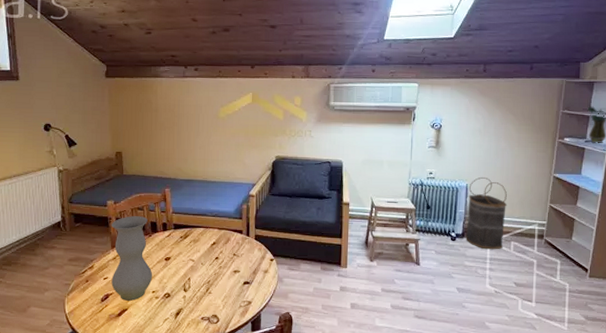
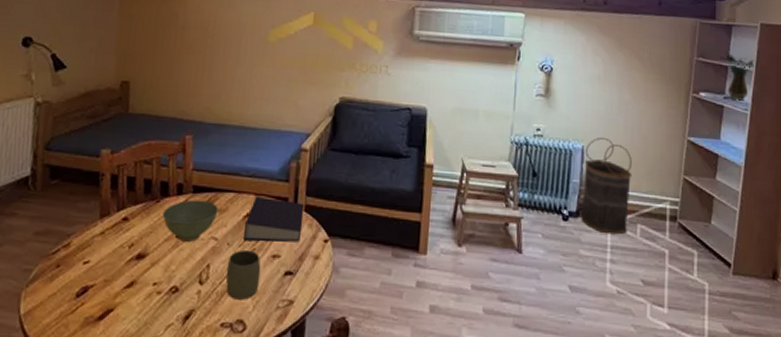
vase: present [111,216,153,301] -> none [93,172,157,297]
bowl: none [154,234,193,263] -> present [162,199,219,242]
mug: none [202,267,227,302] -> present [225,249,261,300]
book: none [213,229,255,262] -> present [244,195,305,242]

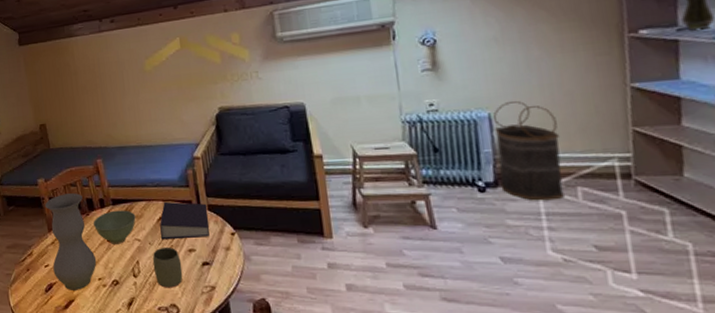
vase: none [93,172,157,297] -> present [45,193,97,290]

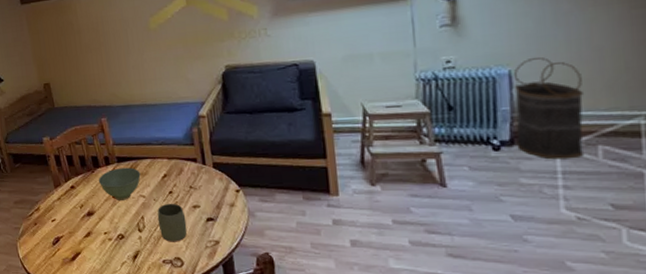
vase: present [45,193,97,290] -> none [51,151,102,243]
book: present [160,201,209,240] -> none [164,159,214,197]

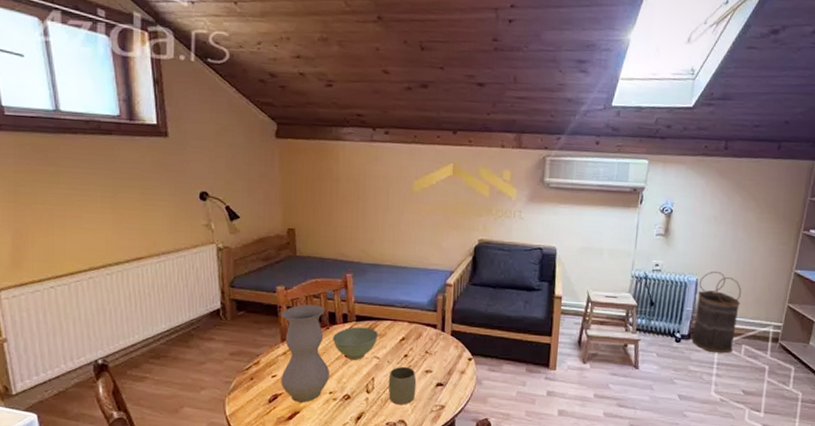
vase: none [51,151,102,243] -> present [281,304,330,402]

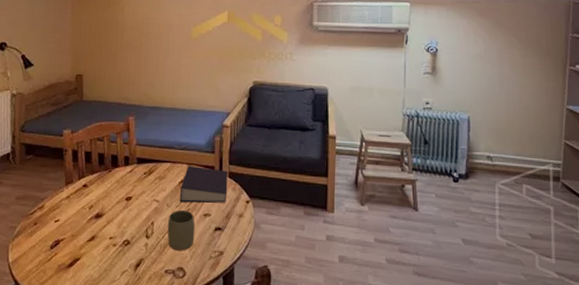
vase: present [281,304,330,402] -> none [63,148,111,248]
bowl: present [332,327,379,360] -> none [113,169,158,204]
book: none [401,323,451,360] -> present [180,165,228,203]
basket: present [692,271,741,354] -> none [470,109,516,194]

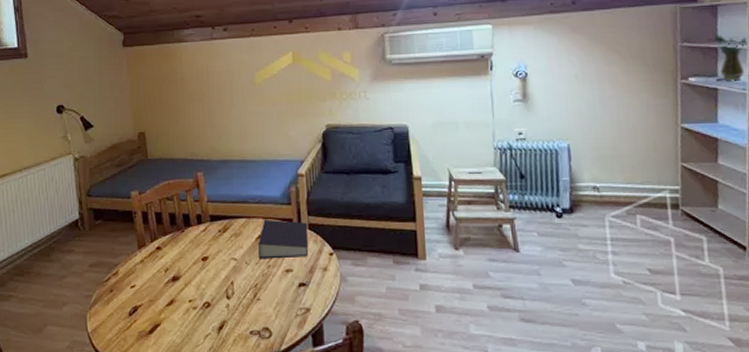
mug: present [167,209,195,251] -> none [248,266,278,310]

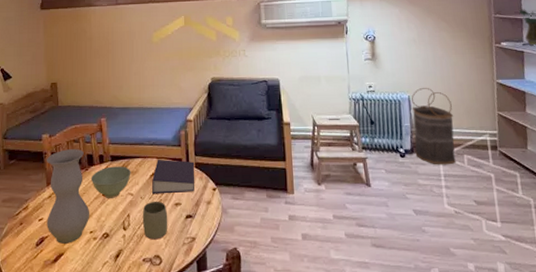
vase: none [137,208,189,313] -> present [47,149,90,244]
bowl: none [187,227,234,263] -> present [90,166,131,198]
mug: none [248,266,278,310] -> present [142,201,168,240]
basket: none [571,134,626,227] -> present [411,88,456,165]

